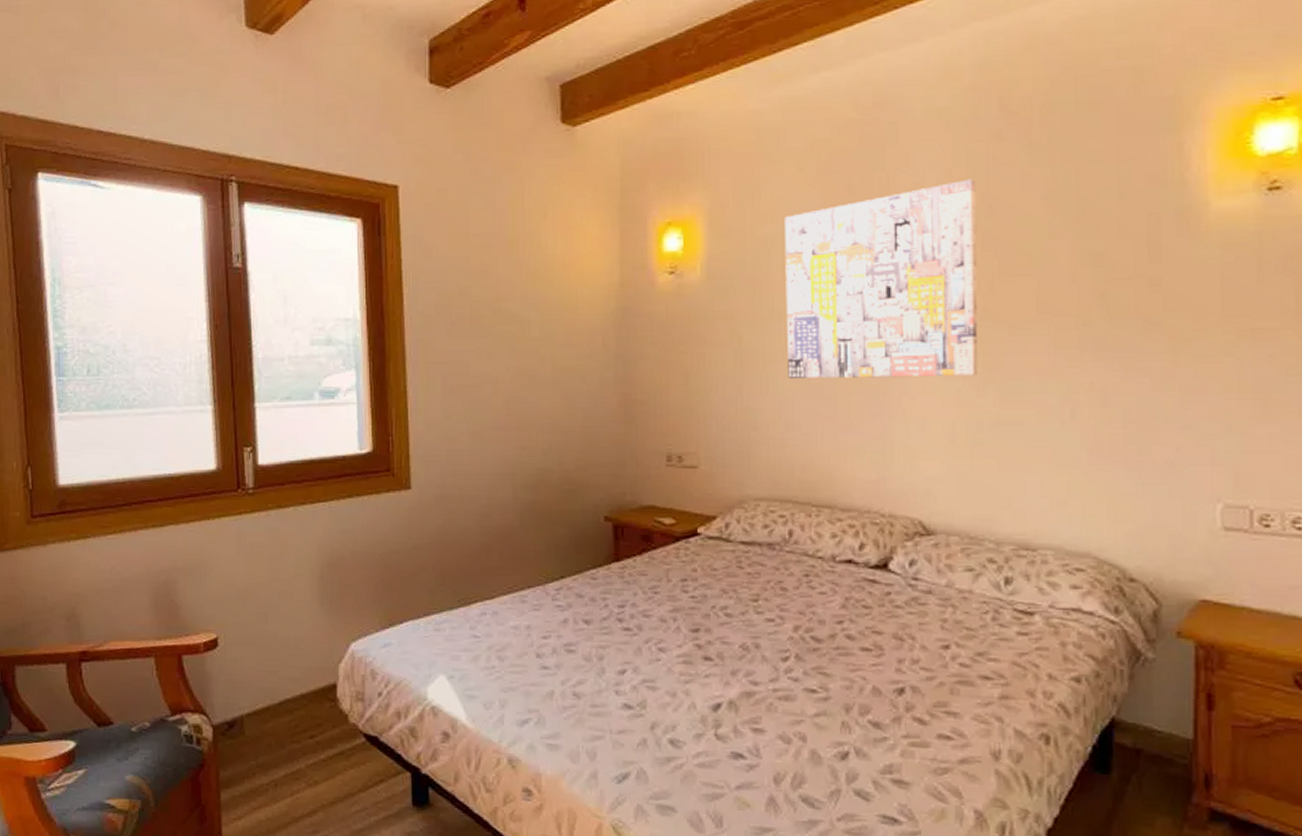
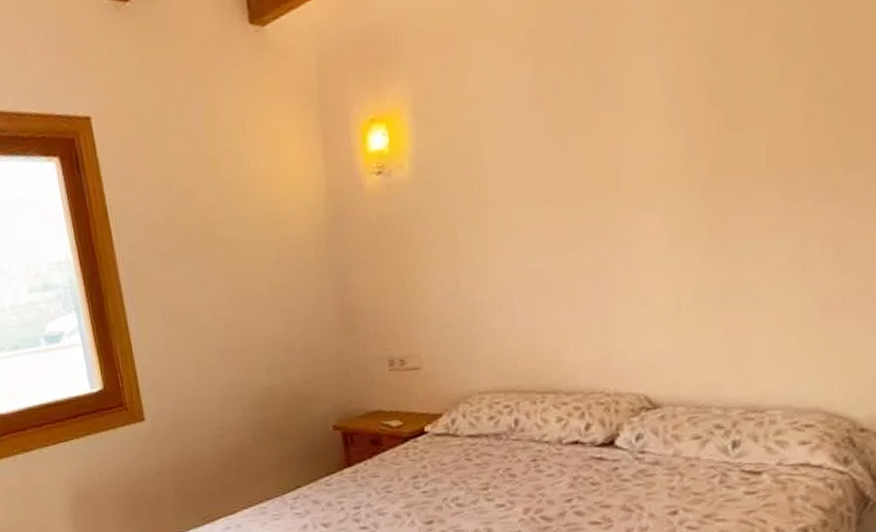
wall art: present [785,179,978,378] -> none [494,26,703,268]

